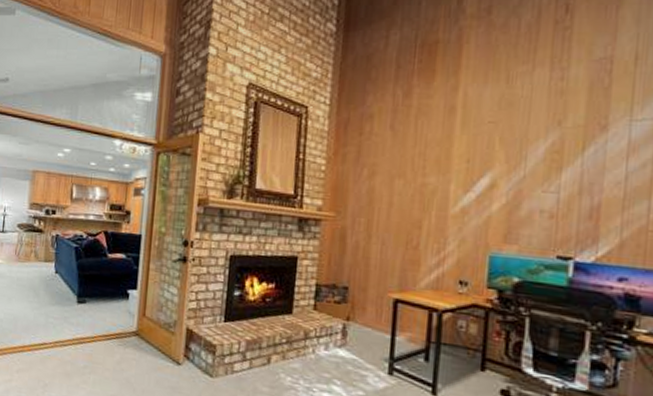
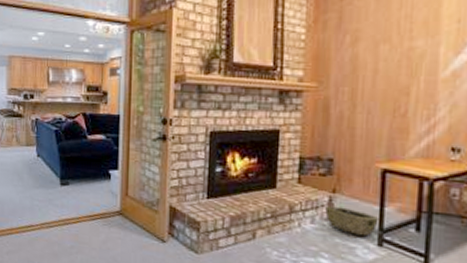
woven basket: none [339,333,390,364] -> present [325,205,379,236]

